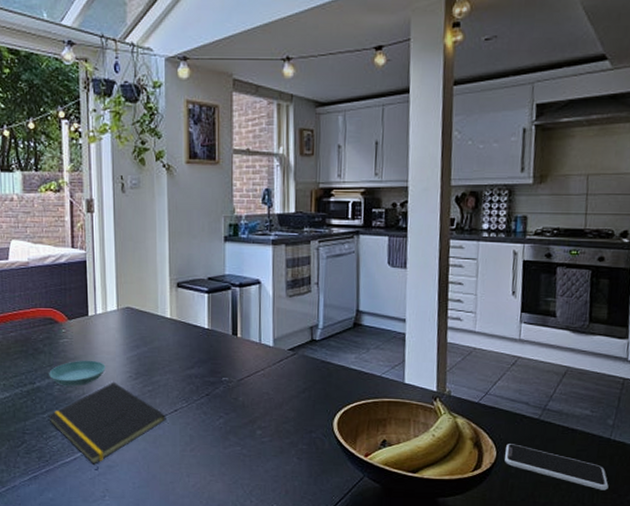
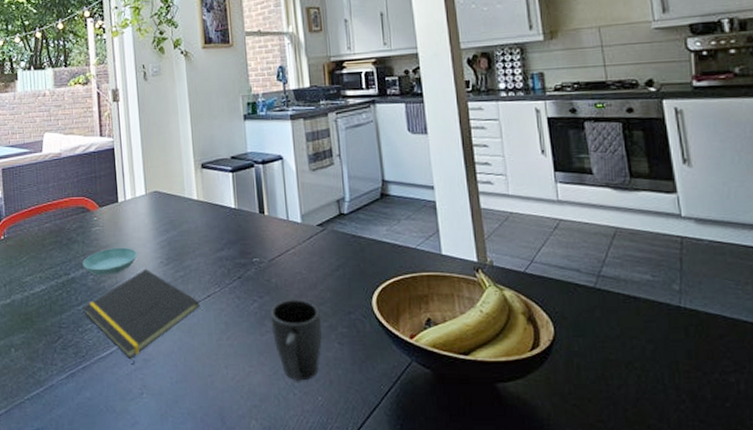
mug: none [235,417,283,490] -> present [270,299,322,381]
smartphone: present [505,444,609,490] -> none [563,317,690,368]

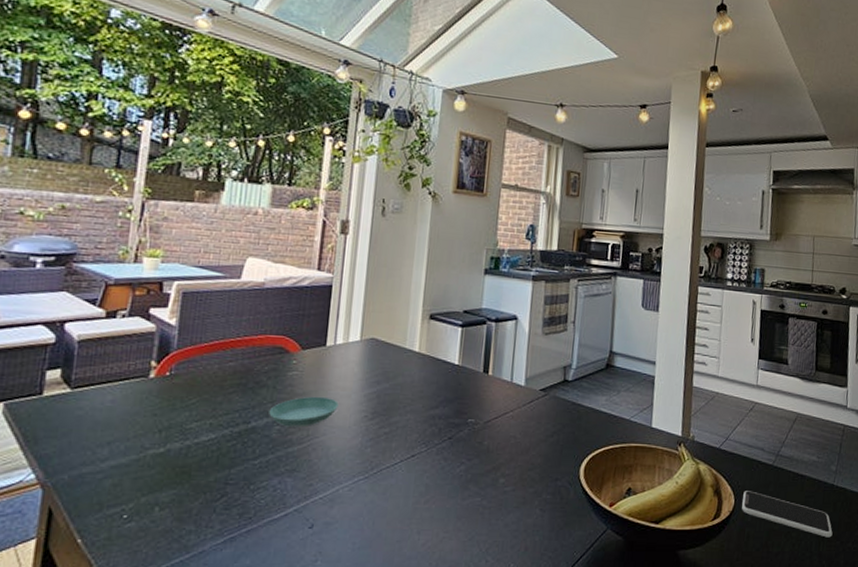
notepad: present [83,268,200,359] -> none [260,422,402,522]
mug: present [270,299,322,381] -> none [475,463,528,547]
smartphone: none [563,317,690,368] -> present [742,491,833,538]

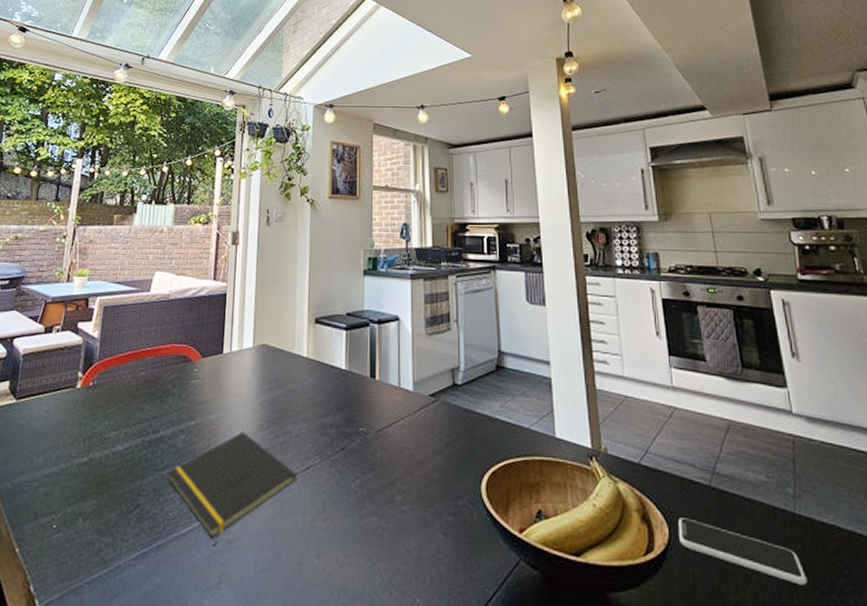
notepad: none [260,422,402,522] -> present [168,431,297,538]
saucer: present [269,396,339,427] -> none [175,404,236,437]

